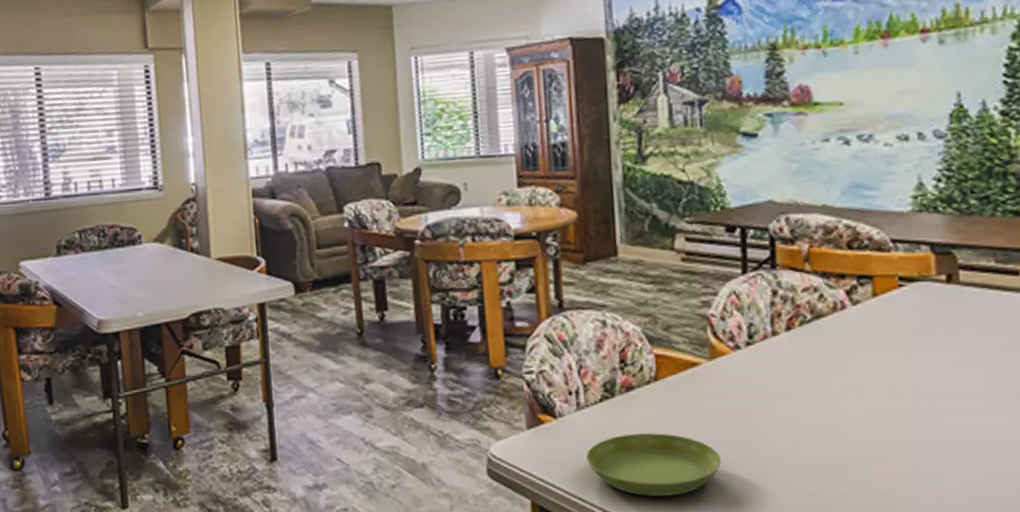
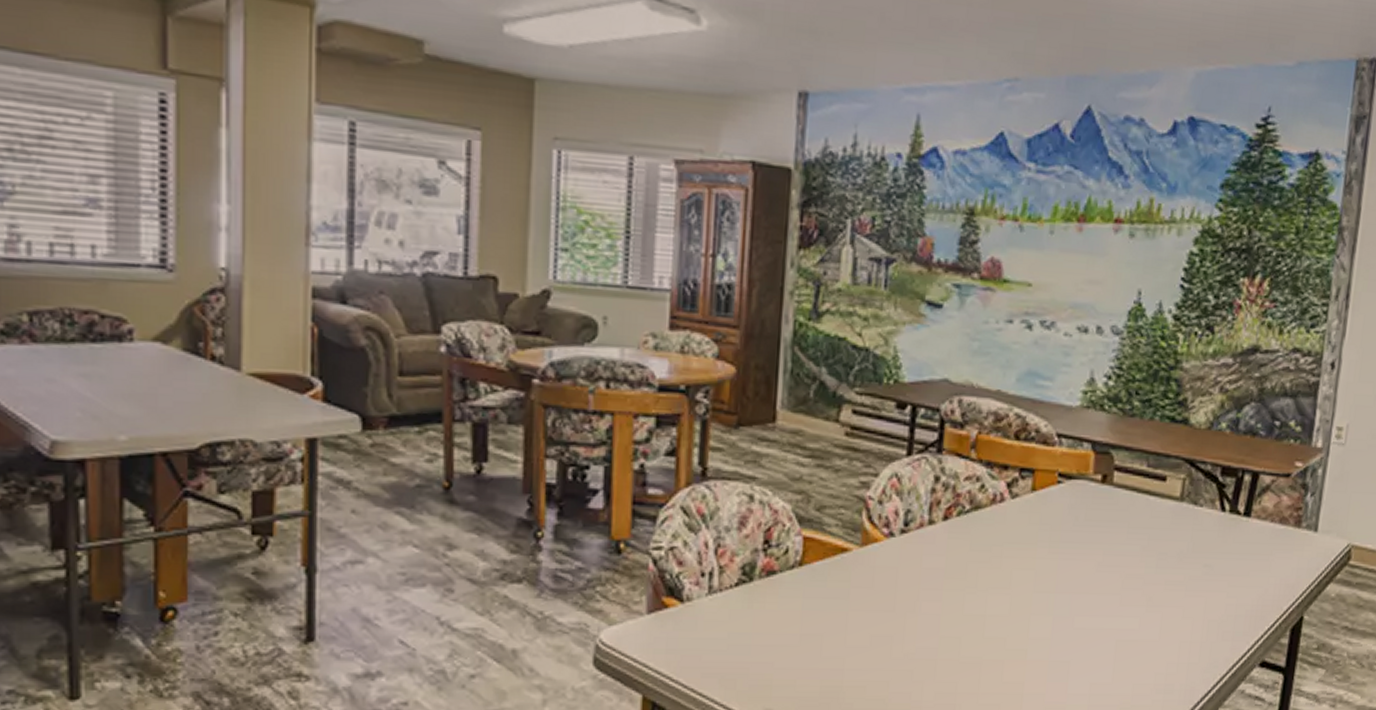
saucer: present [585,433,721,496] -> none [711,623,859,692]

